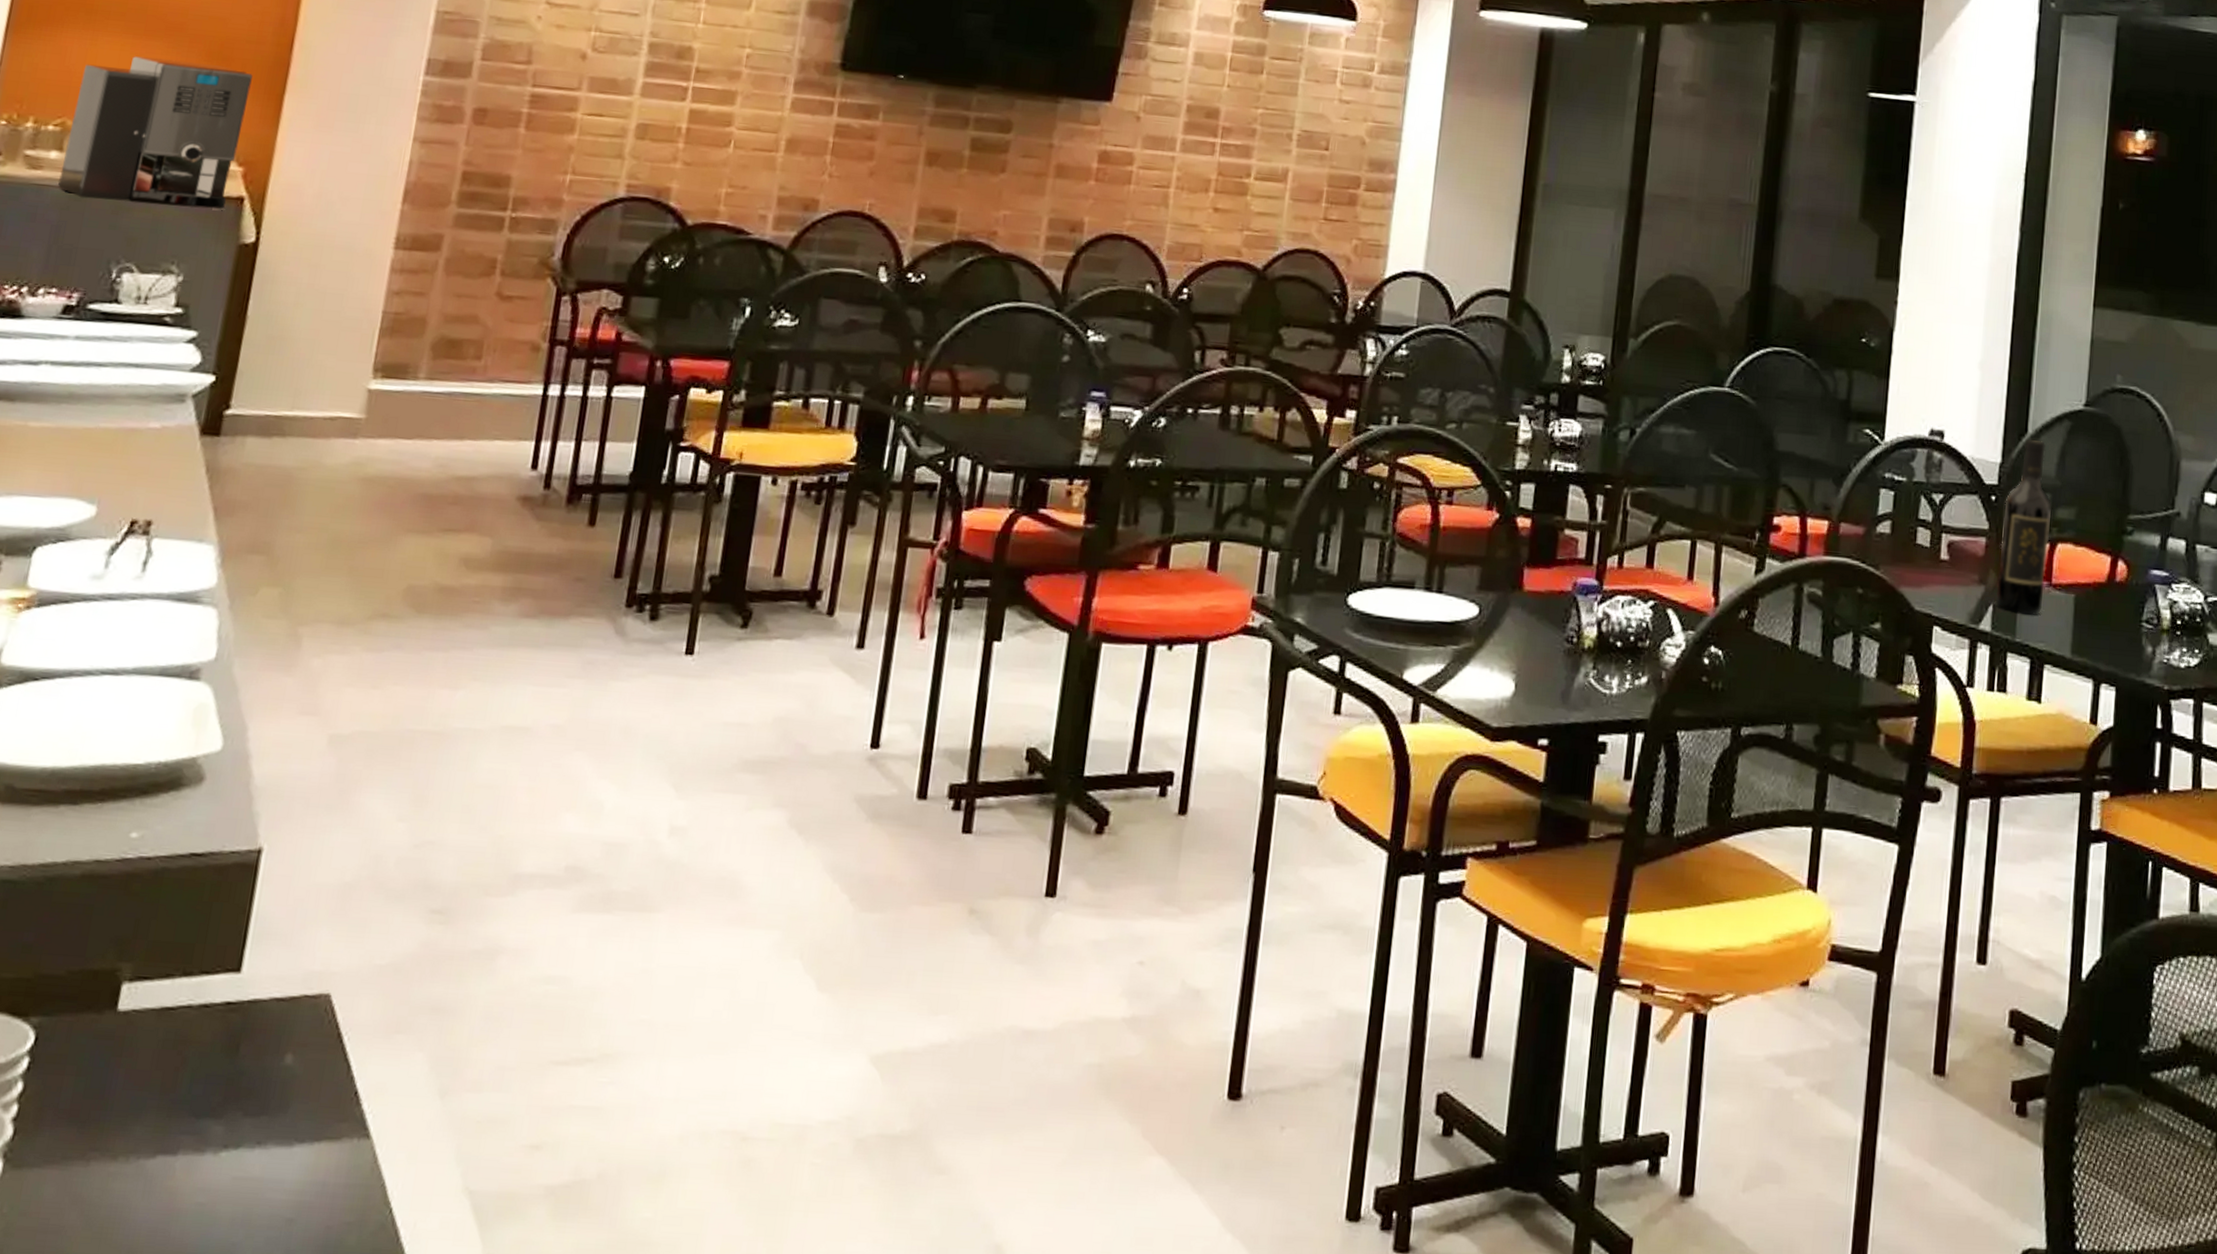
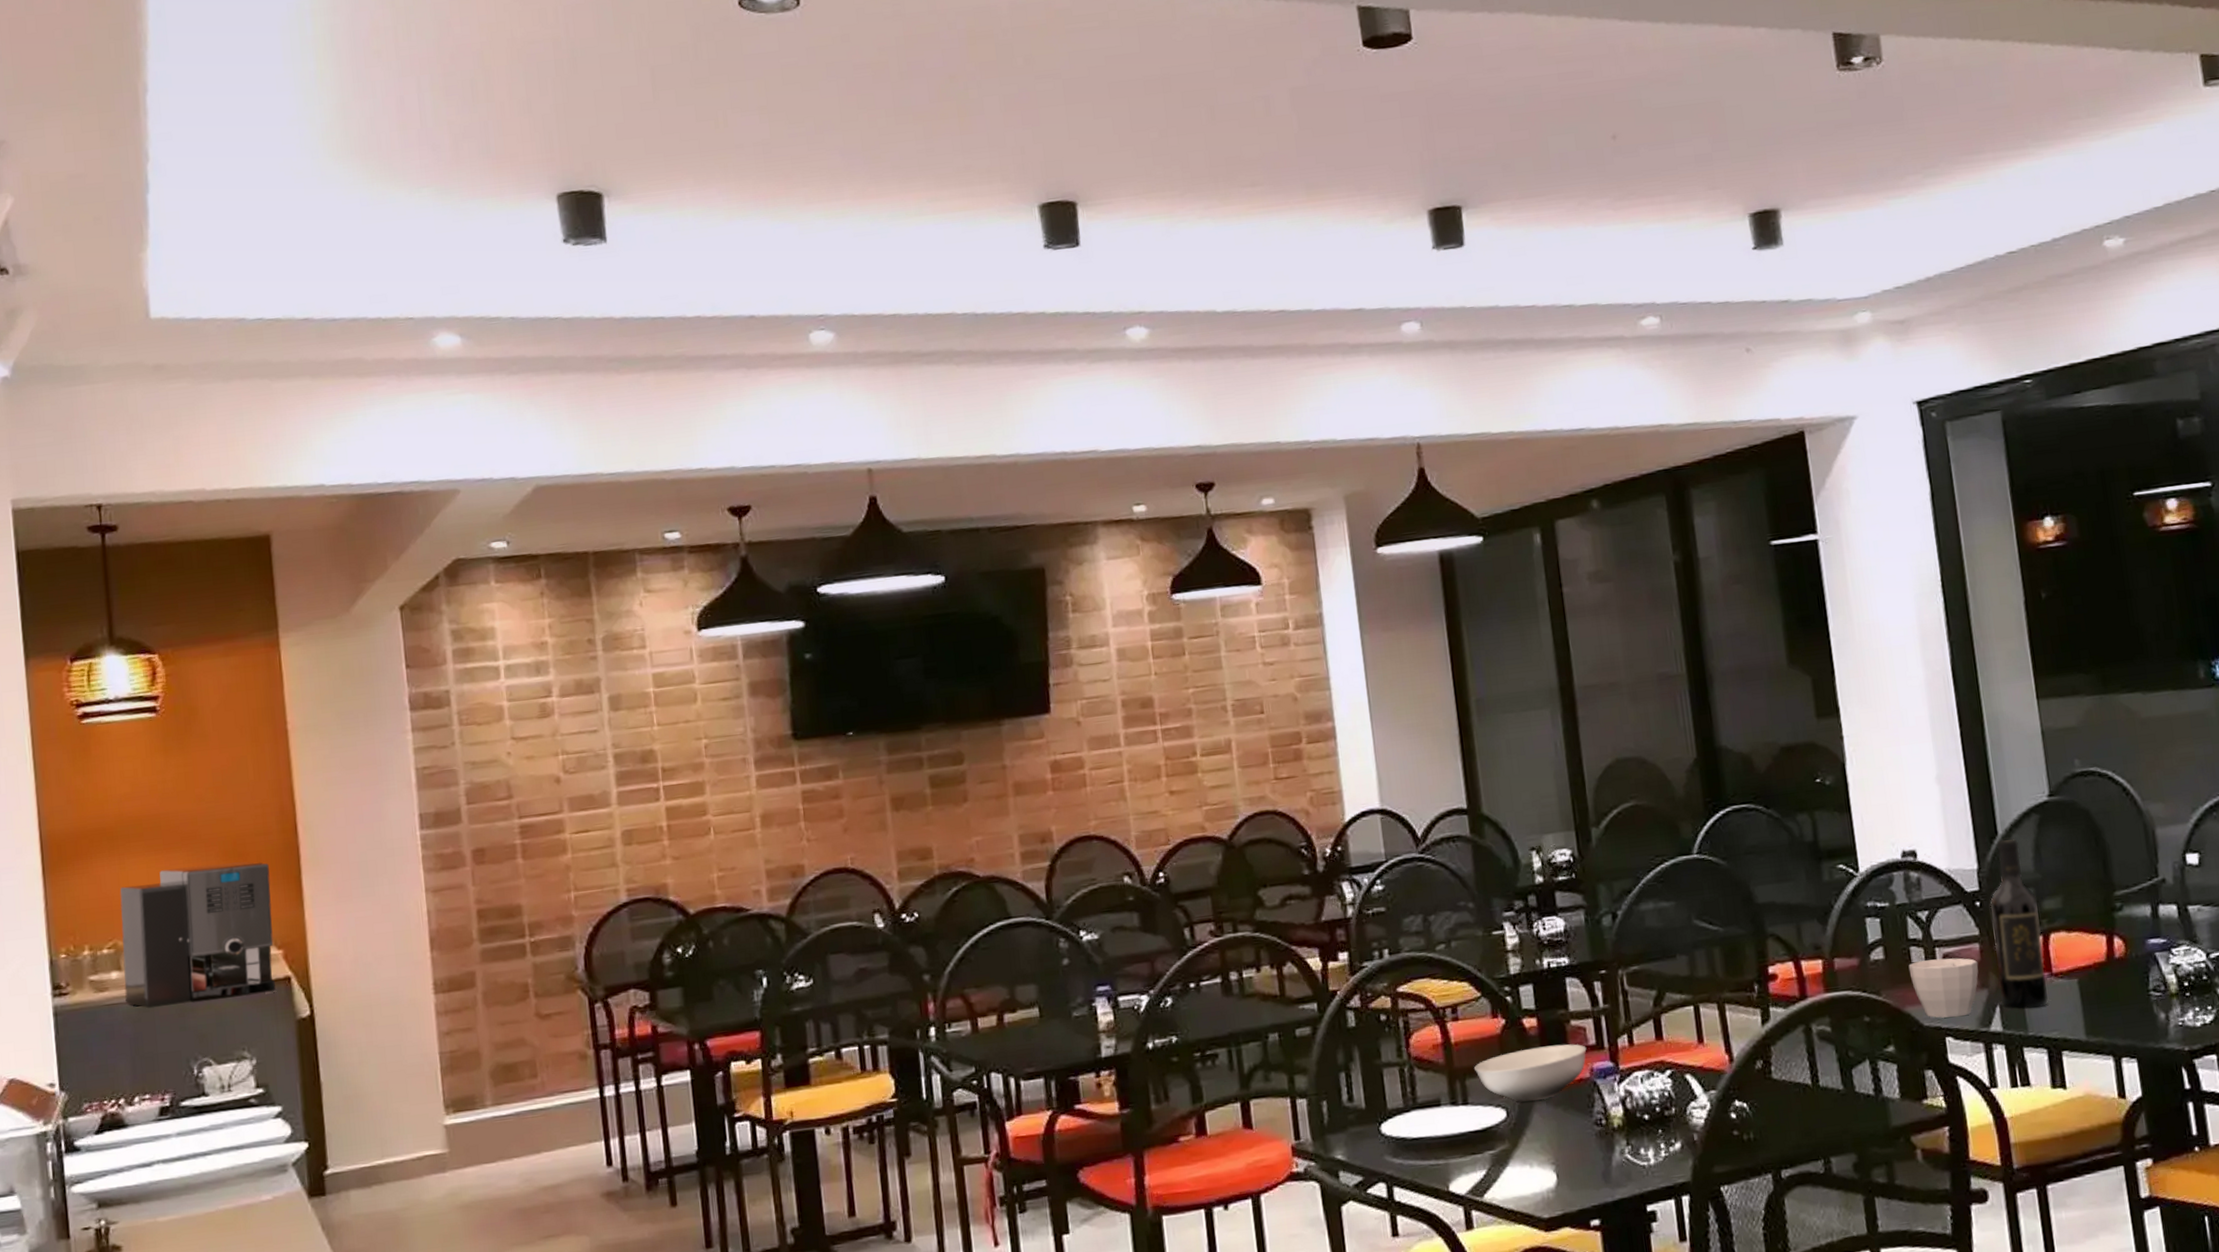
bowl: none [1456,548,1575,604] -> present [1473,1044,1587,1102]
cup: none [1911,543,1981,608] -> present [1908,958,1979,1018]

